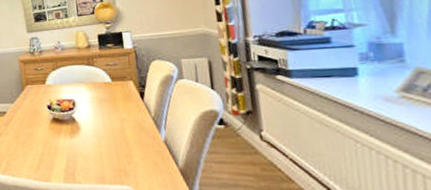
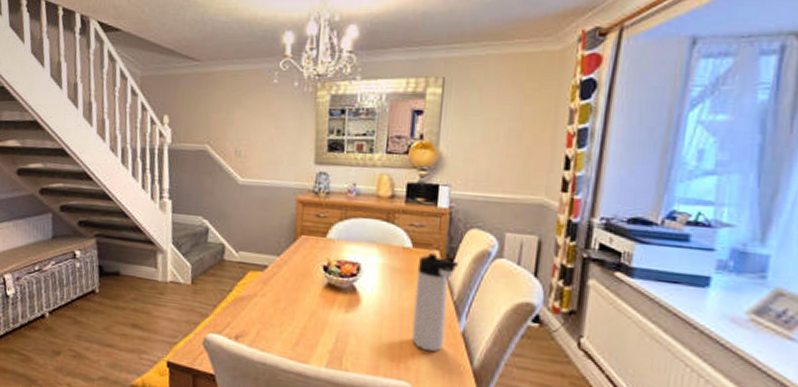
thermos bottle: none [118,83,152,160] -> present [411,253,458,352]

